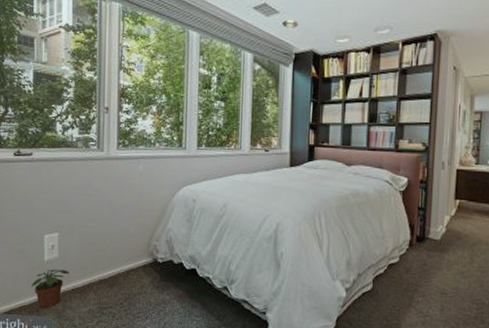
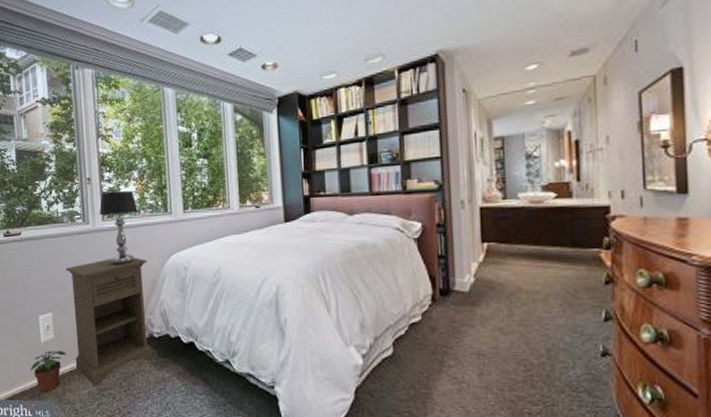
nightstand: none [76,186,158,305] -> present [65,258,152,386]
table lamp: none [114,122,153,193] -> present [99,190,138,265]

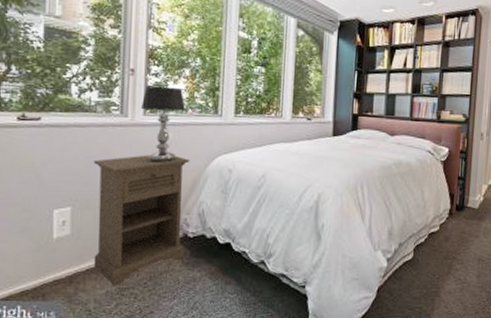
potted plant: present [30,351,66,393] -> none [36,248,84,293]

